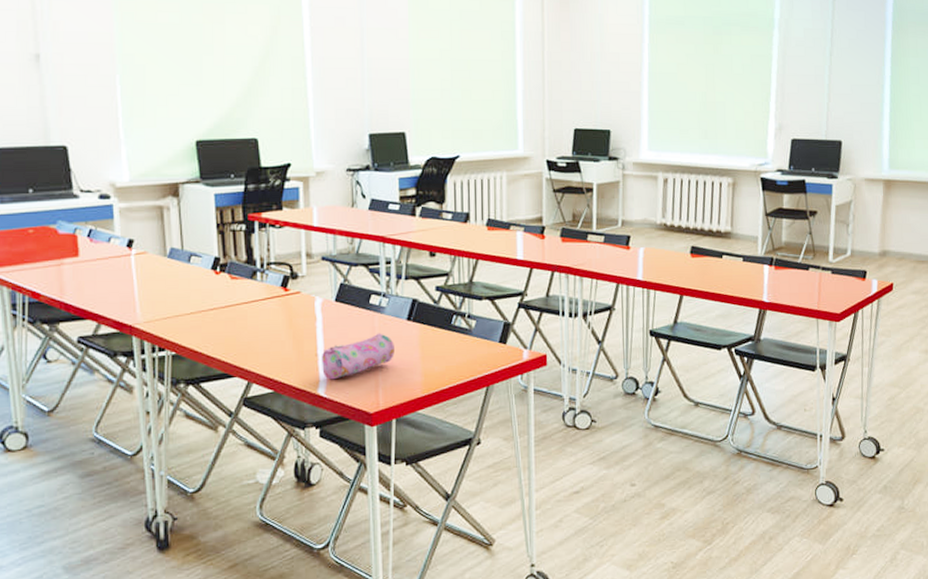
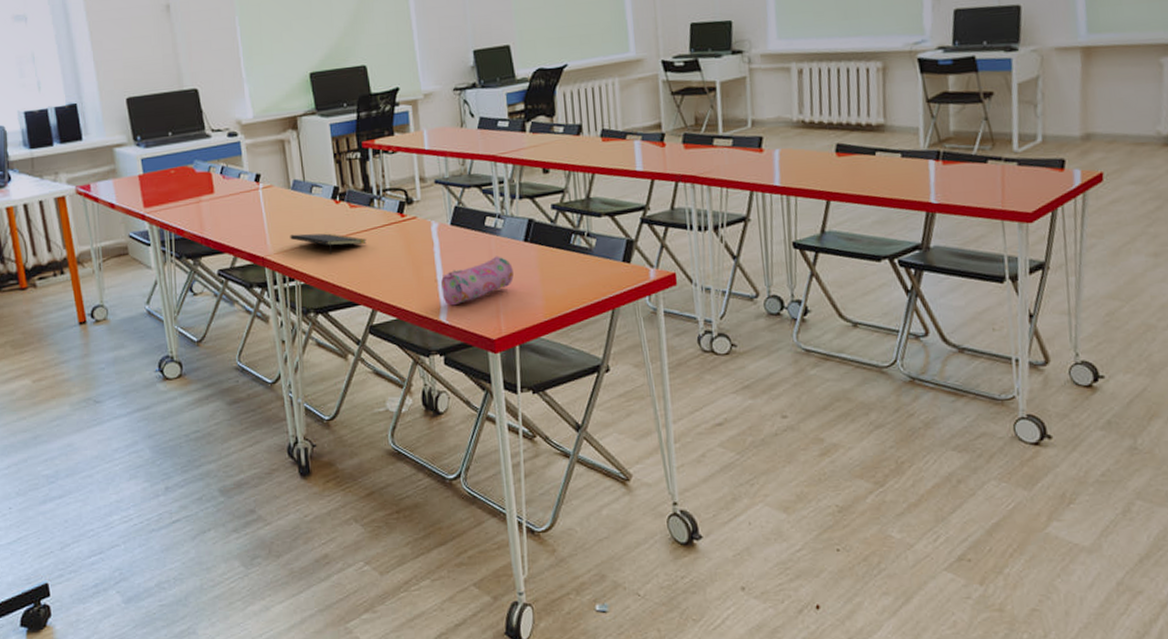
notepad: none [163,303,246,325] -> present [290,233,366,254]

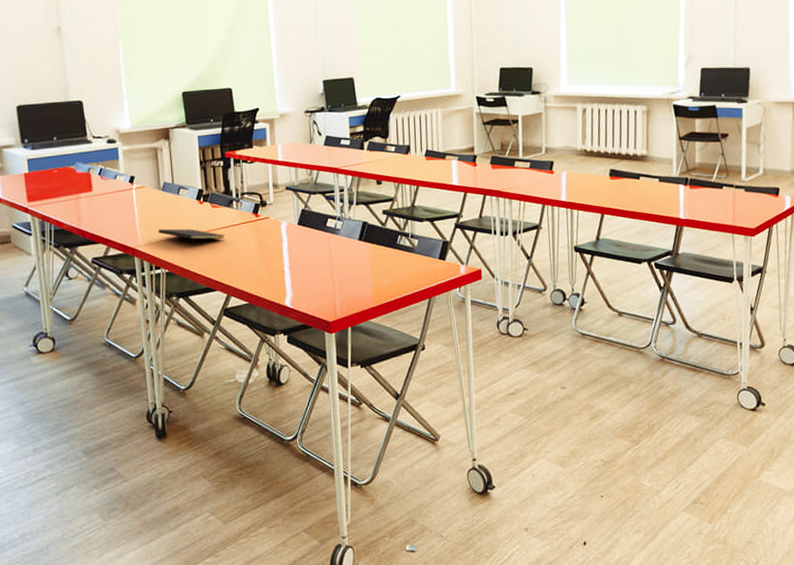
pencil case: present [441,256,514,306] -> none [288,252,349,293]

